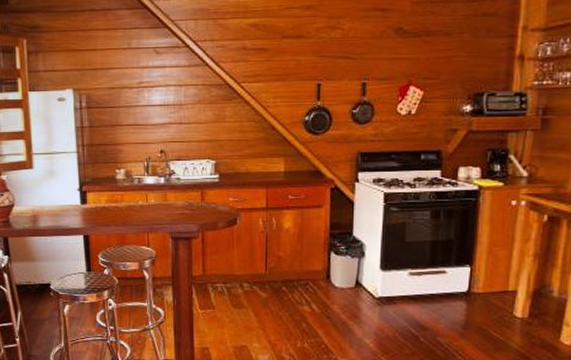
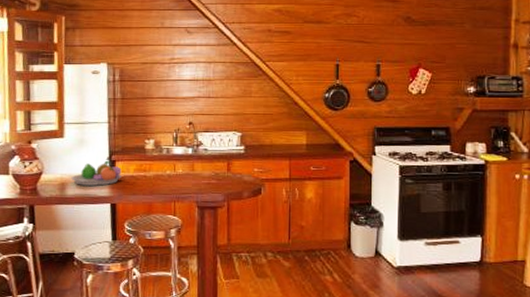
fruit bowl: none [43,191,93,217] -> present [71,160,122,186]

